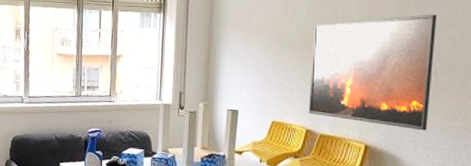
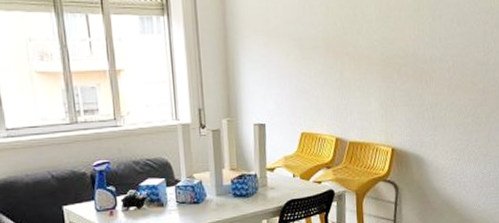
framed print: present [308,14,437,131] -> none [335,11,448,129]

